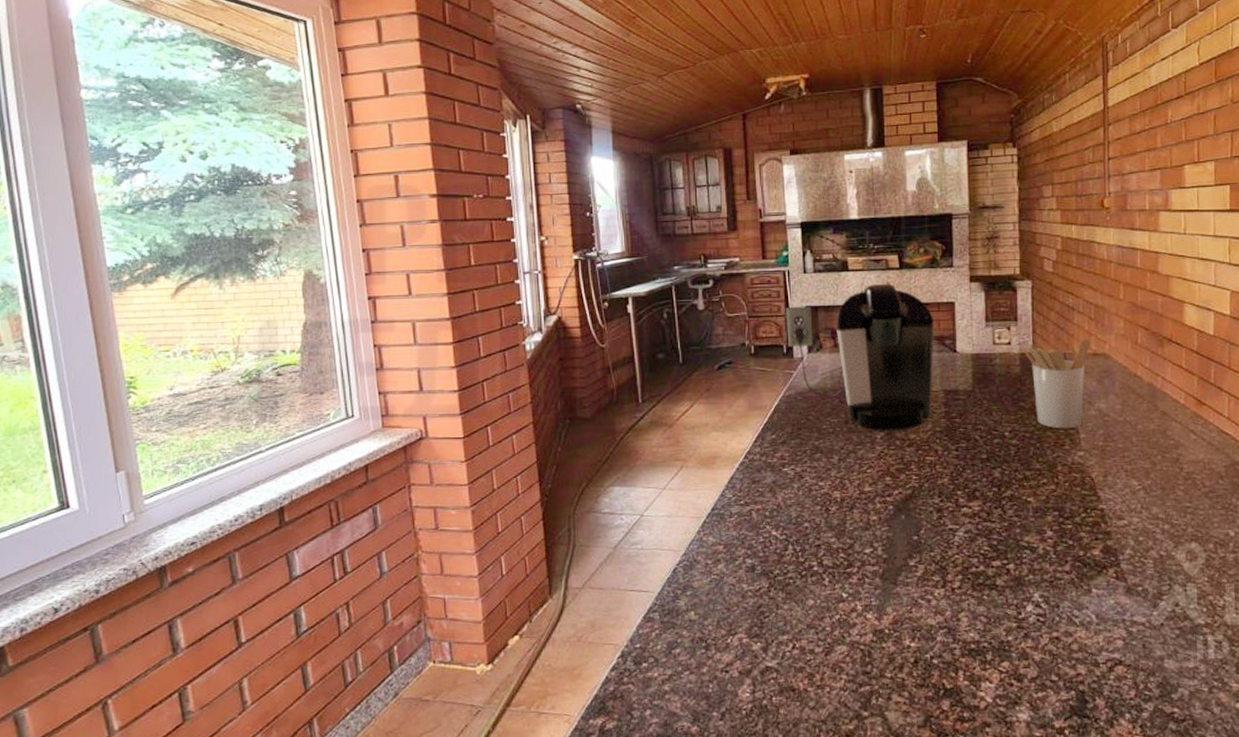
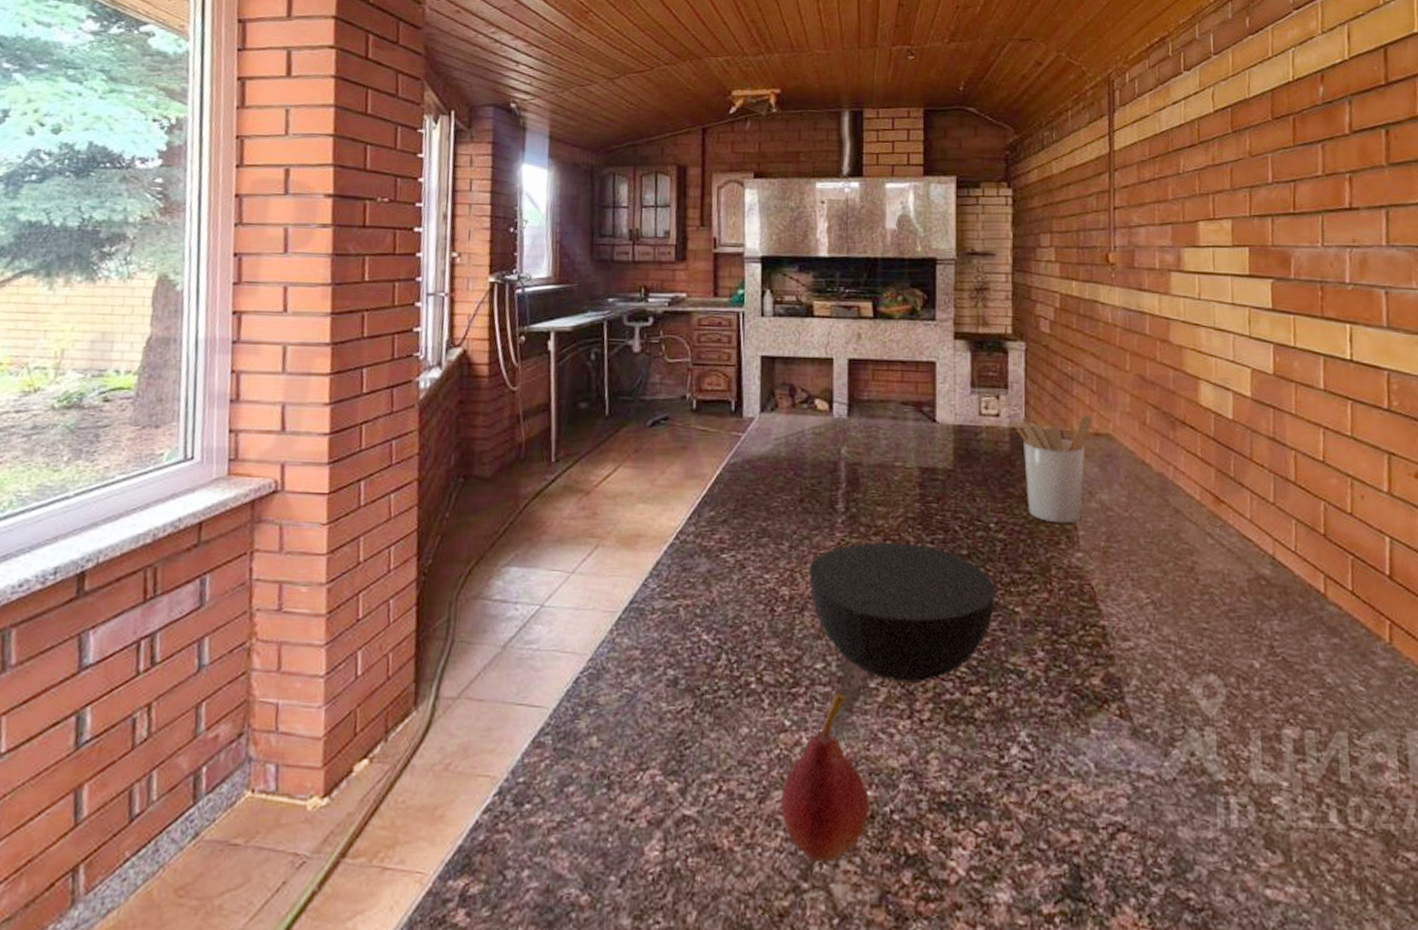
coffee maker: present [786,284,935,431] -> none [737,335,912,514]
fruit: none [842,571,914,696] -> present [780,693,869,861]
bowl: none [855,451,1011,561] -> present [809,542,996,683]

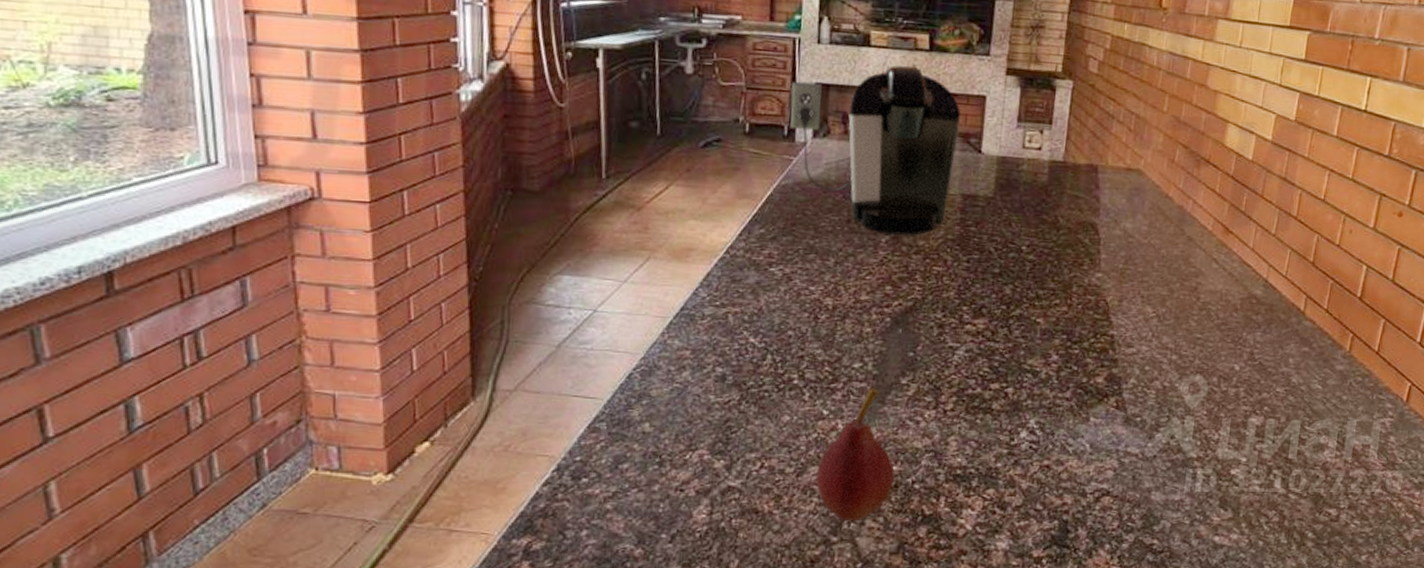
coffee maker: none [737,335,912,514] -> present [790,65,961,236]
bowl: present [809,542,996,683] -> none [852,260,1022,380]
utensil holder: present [1012,414,1092,524] -> none [1052,151,1126,248]

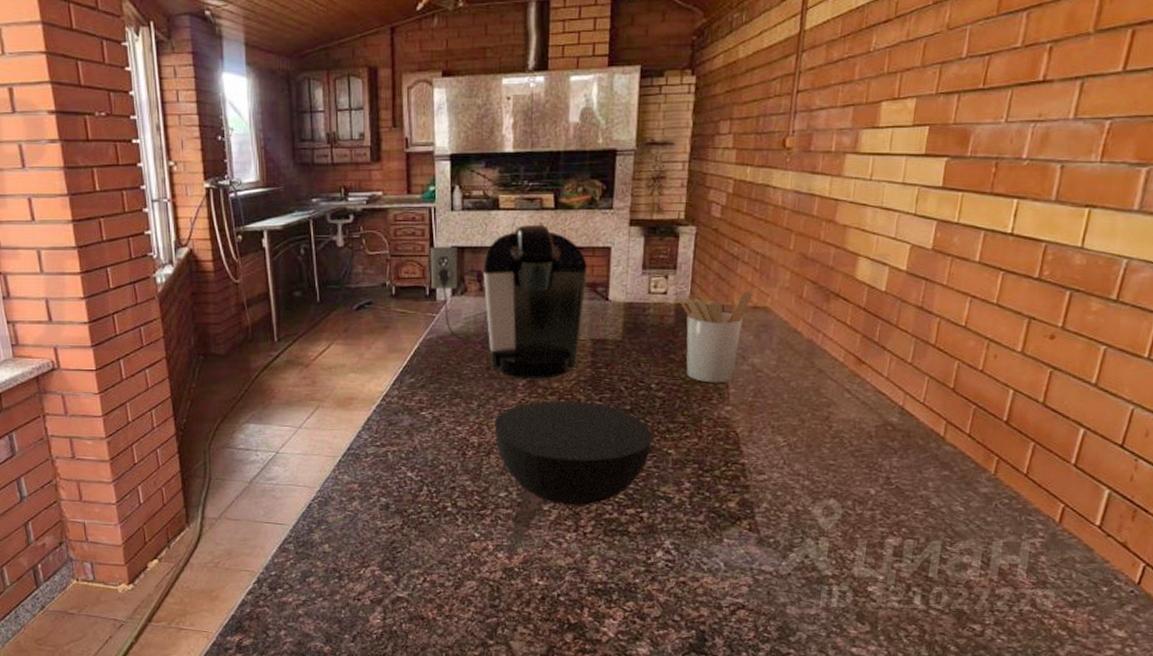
fruit: present [816,388,895,520] -> none [472,514,541,627]
bowl: none [852,260,1022,380] -> present [494,400,653,506]
utensil holder: none [1052,151,1126,248] -> present [678,290,752,383]

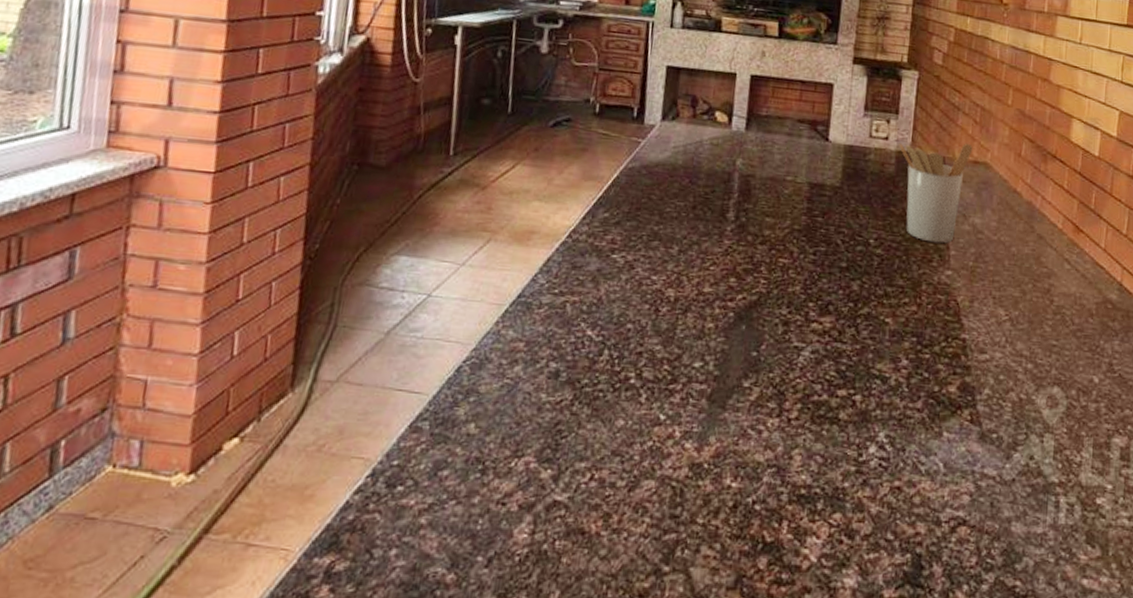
coffee maker: present [430,225,588,379] -> none [640,51,809,224]
bowl: present [494,400,653,506] -> none [695,251,869,384]

